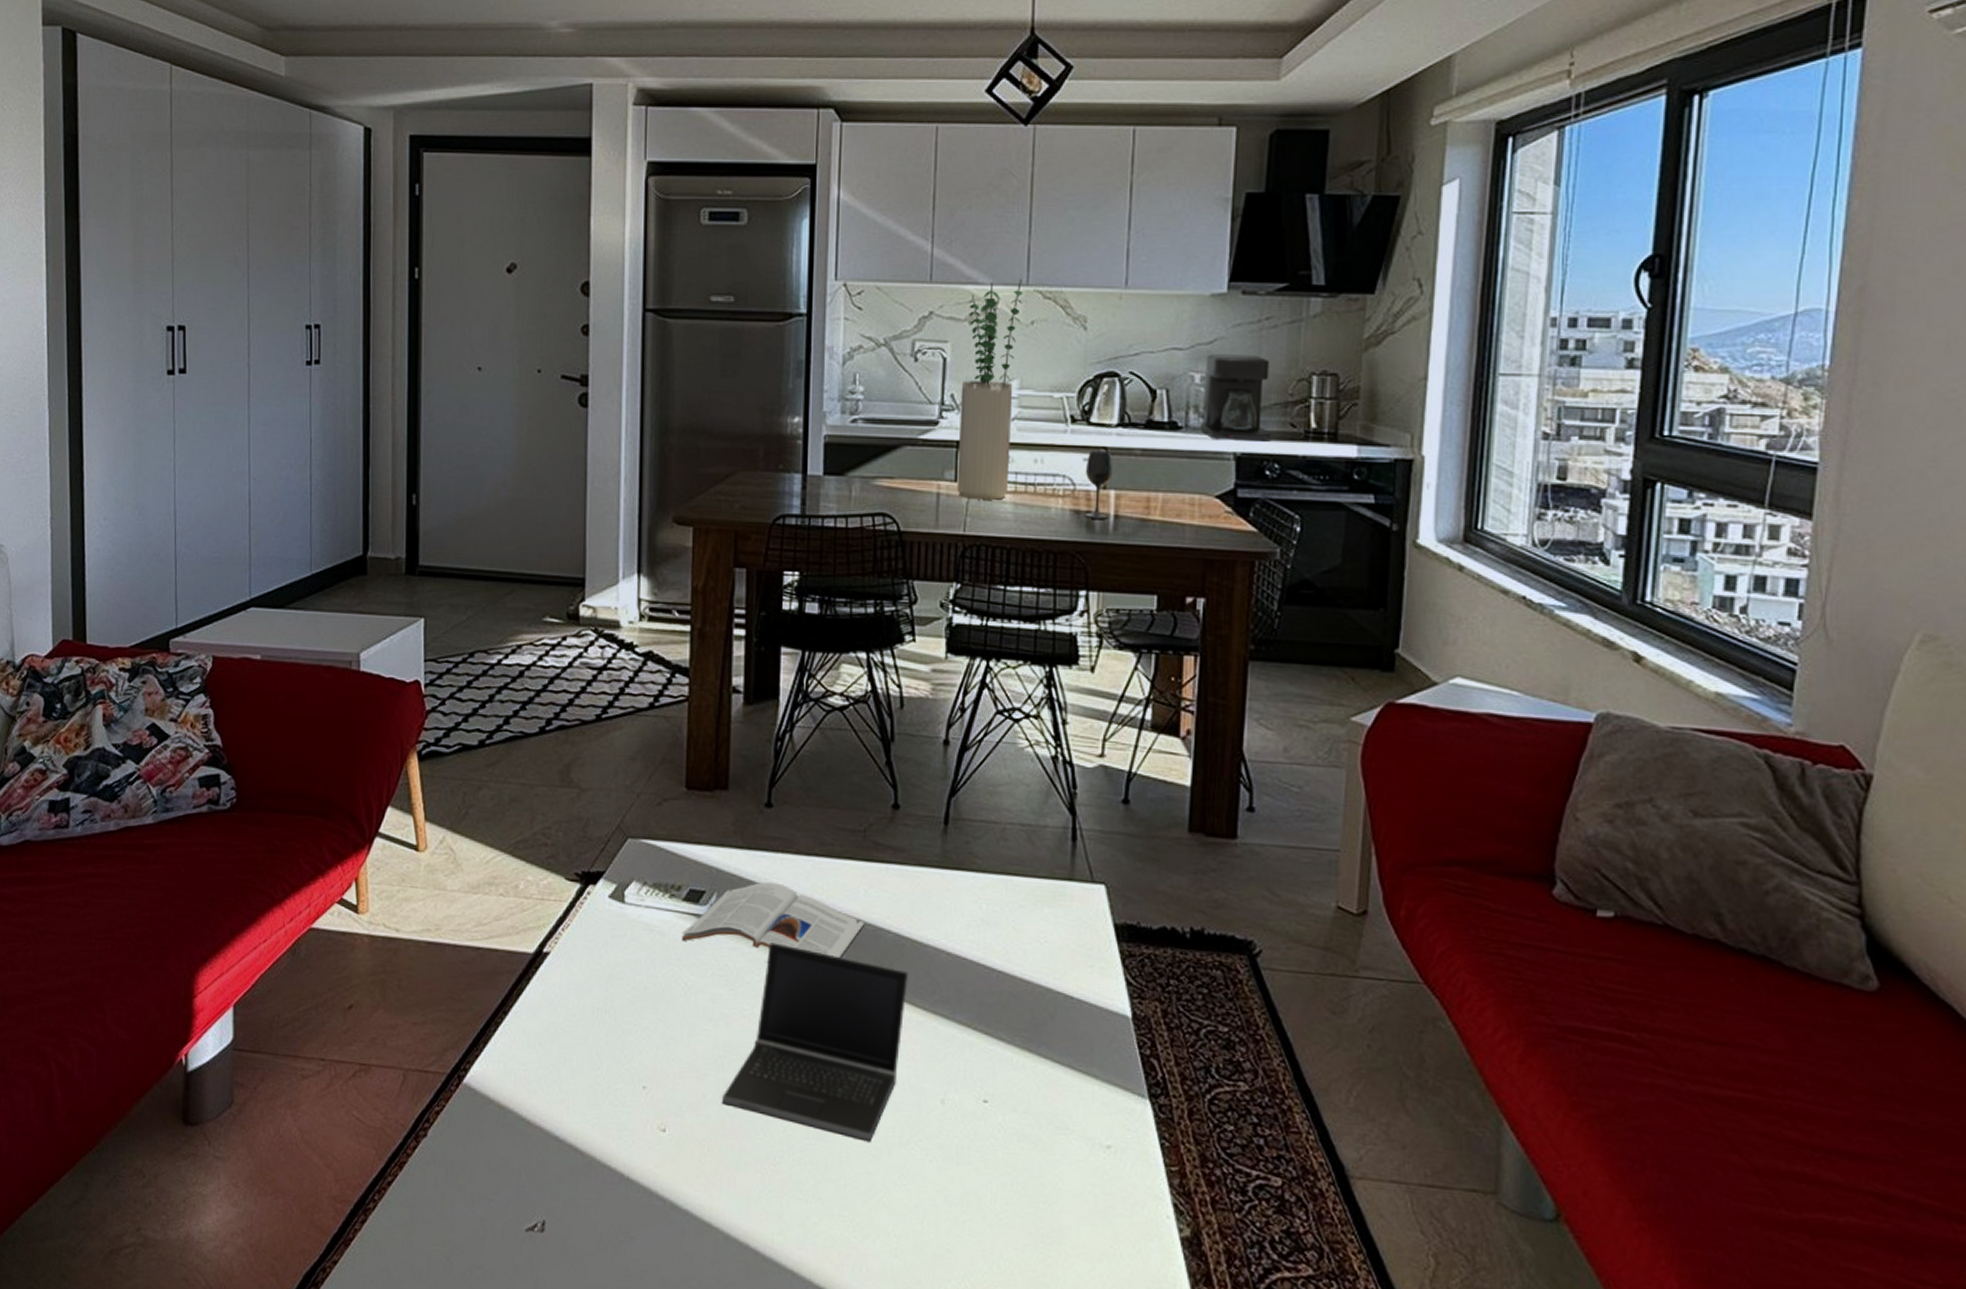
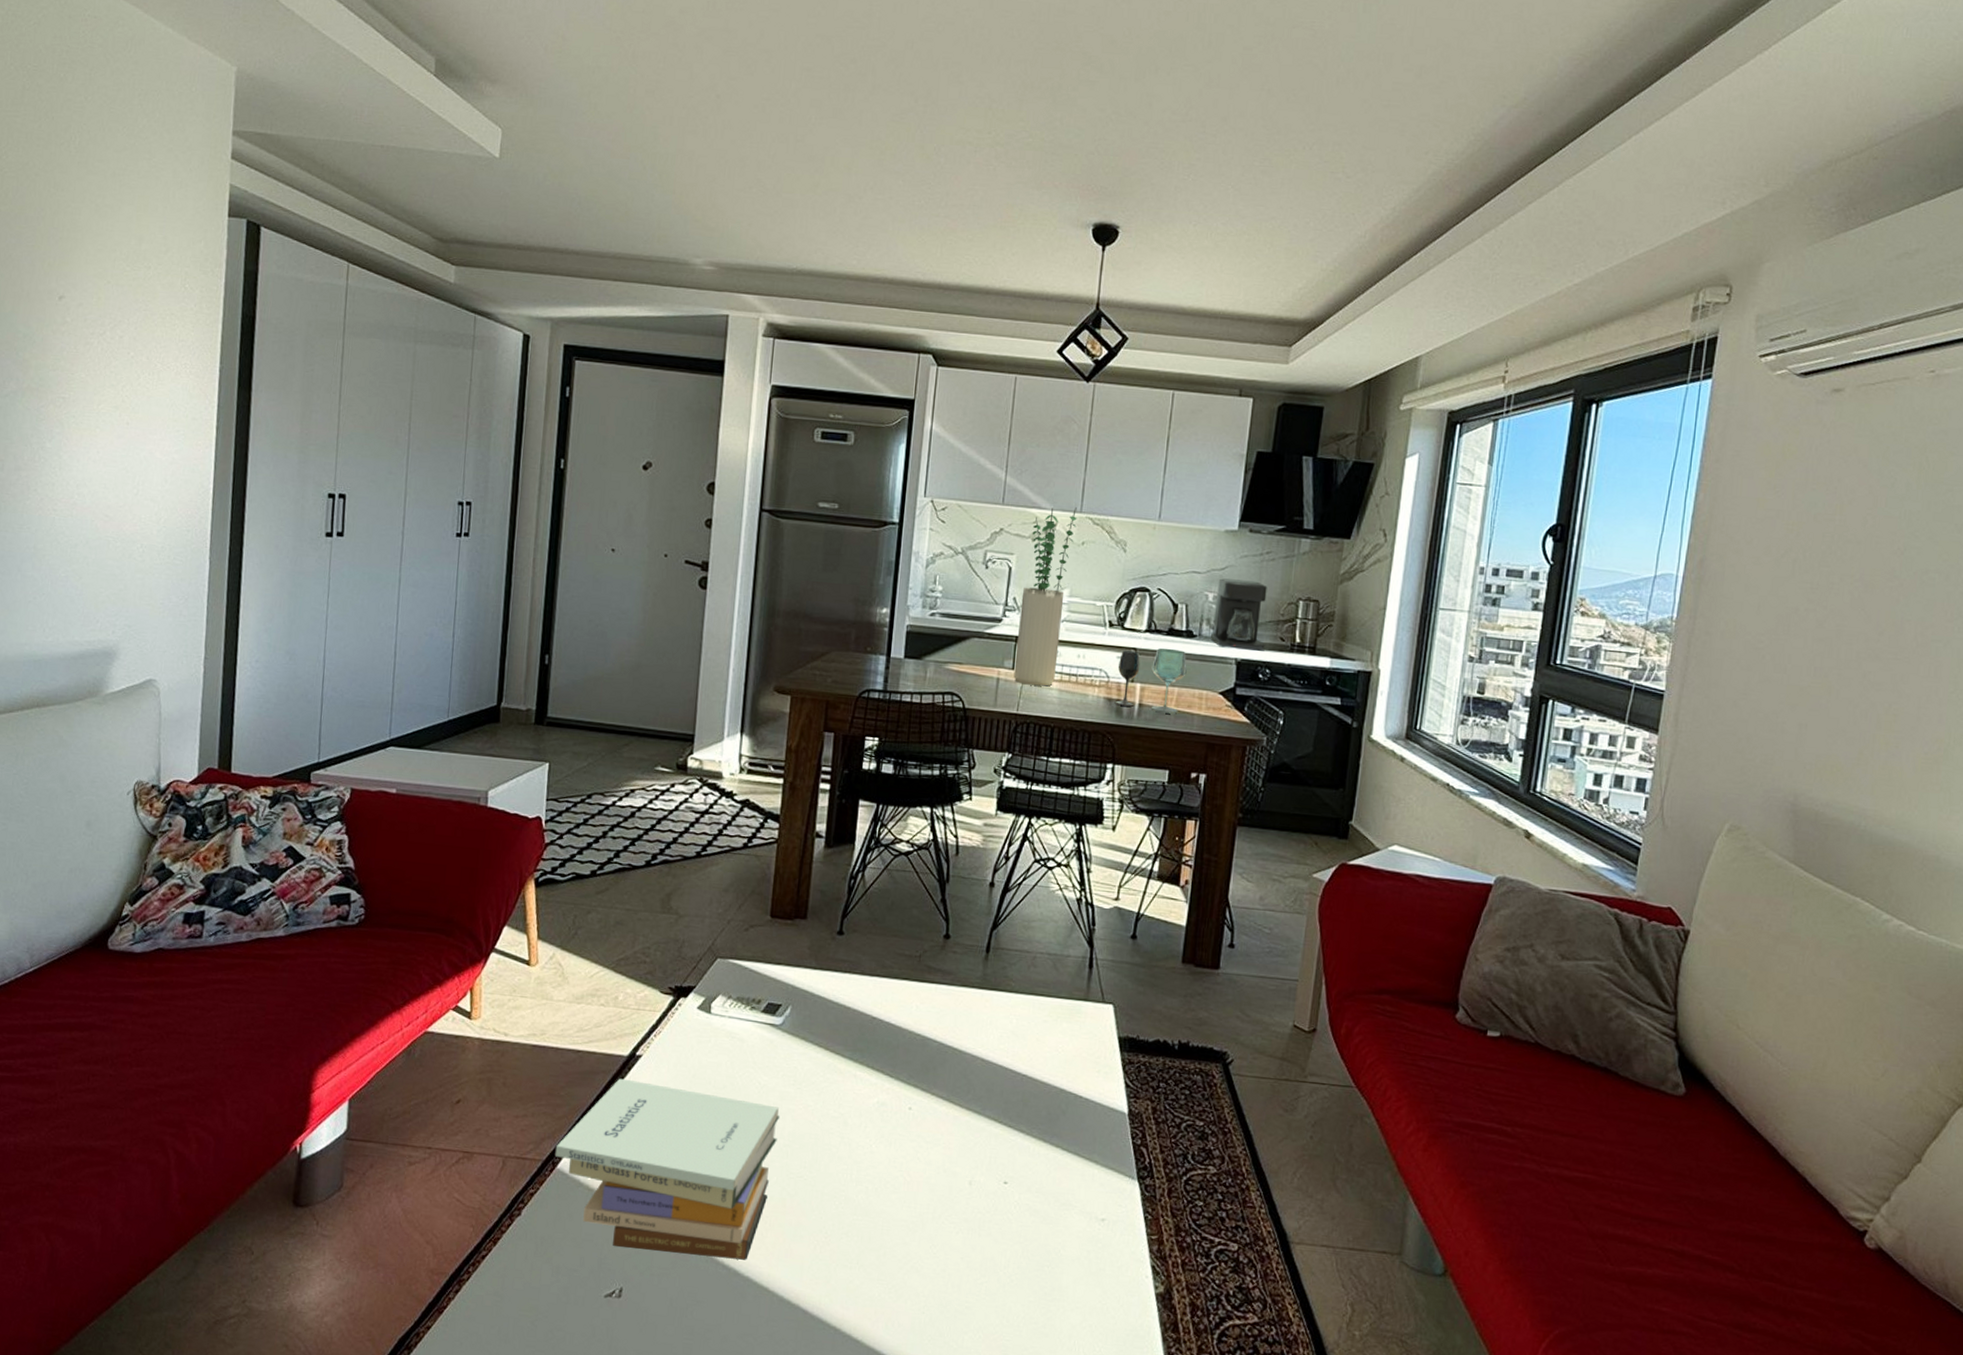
books: none [460,979,712,1191] -> present [555,1078,780,1260]
magazine: present [681,882,866,958] -> none [758,998,916,1062]
laptop computer: present [722,942,908,1142] -> none [784,1049,948,1217]
wine glass: none [1127,444,1172,526] -> present [1150,647,1187,714]

